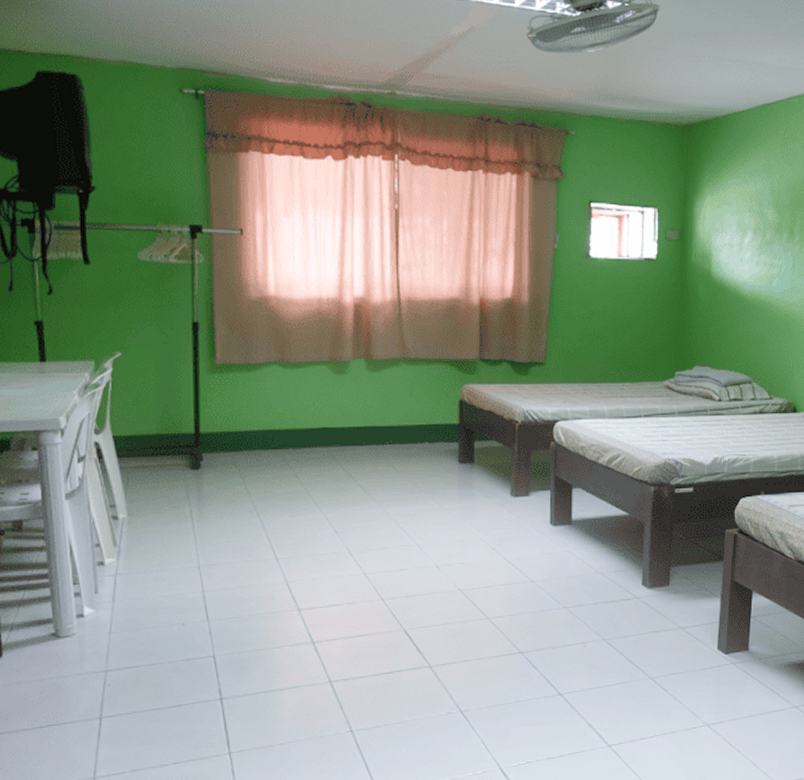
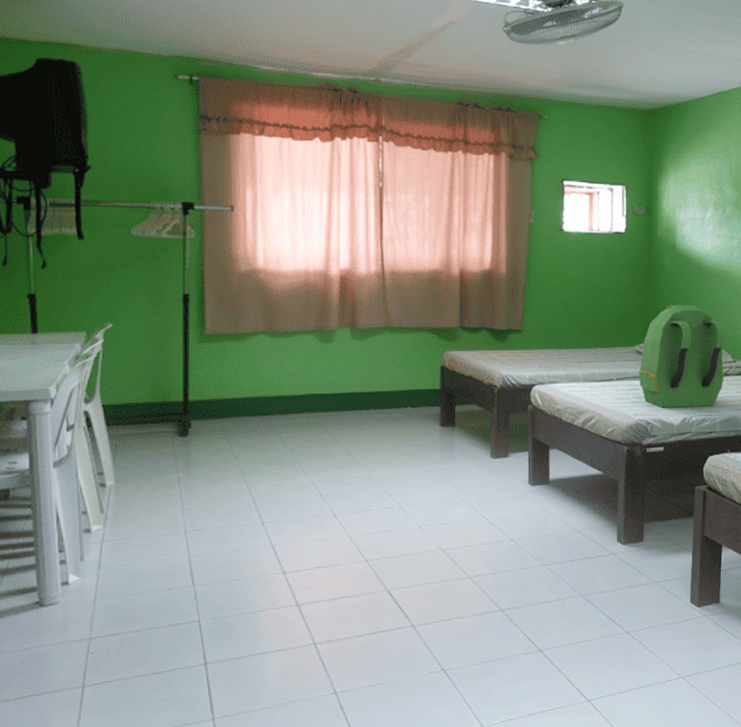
backpack: none [667,337,762,447] -> present [638,304,725,408]

